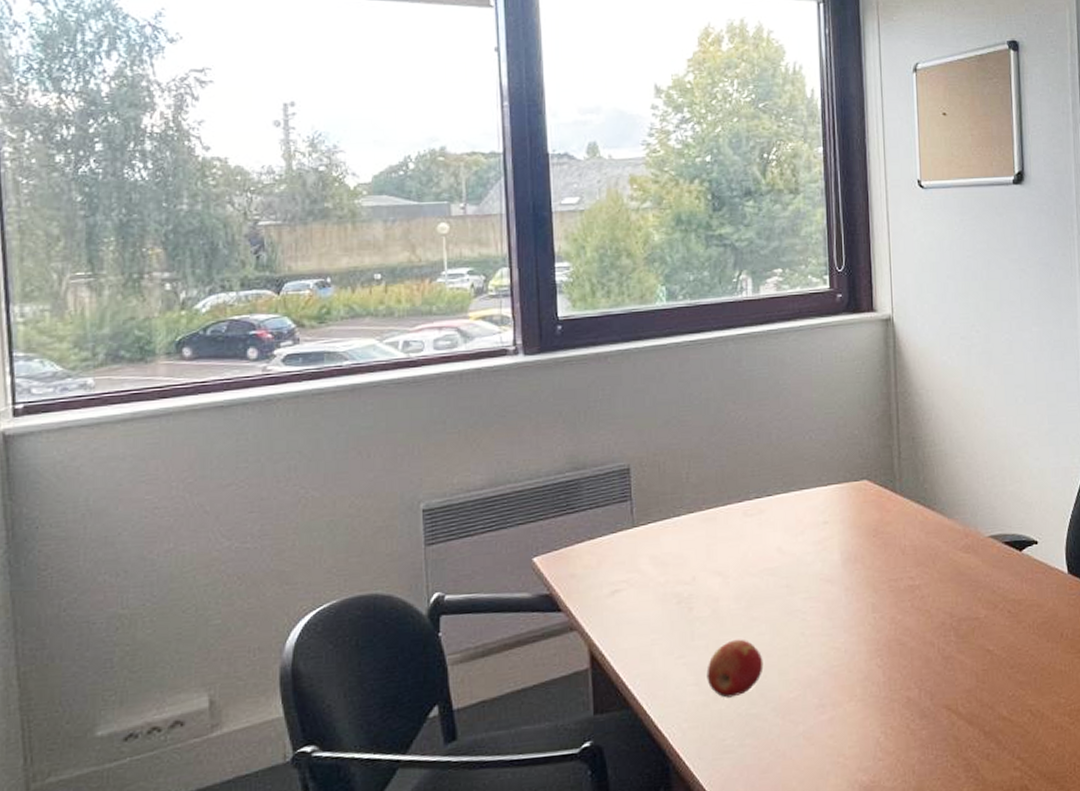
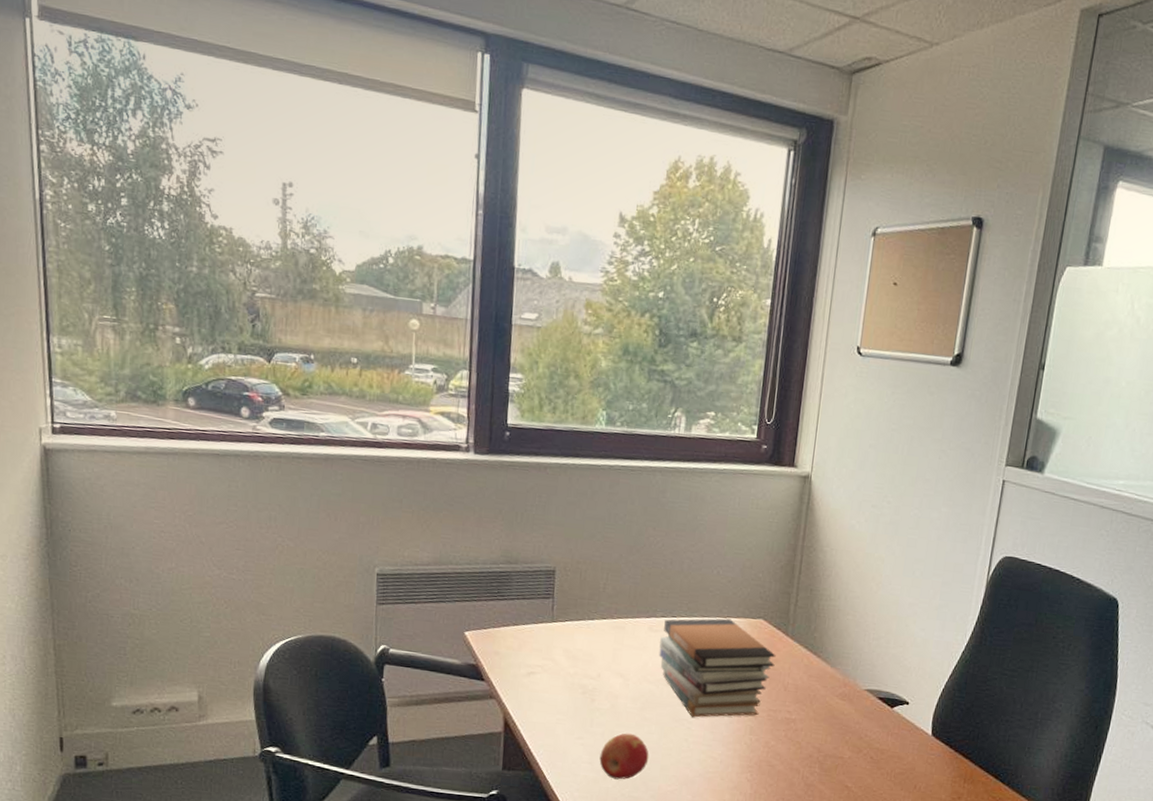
book stack: none [756,486,888,606] -> present [659,618,776,718]

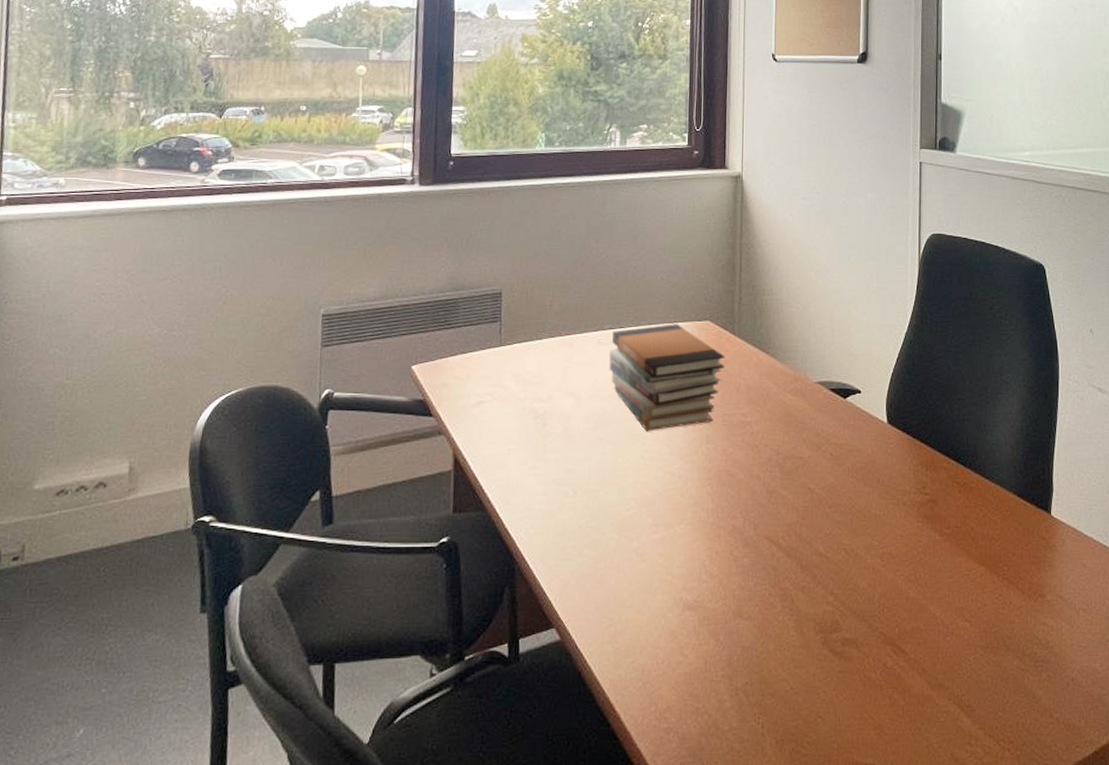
apple: present [599,733,649,780] -> none [554,456,606,510]

